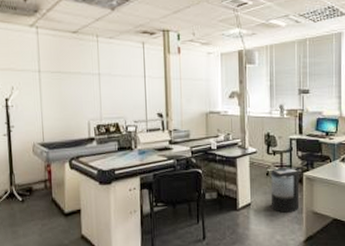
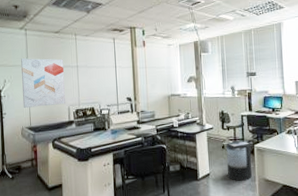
wall art: none [31,62,85,120] -> present [21,58,65,108]

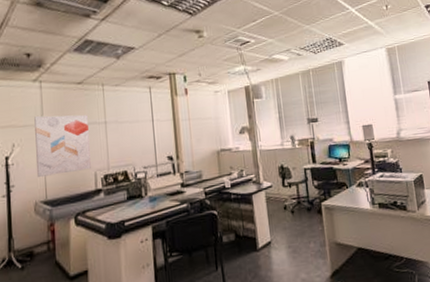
trash can: present [226,141,253,181] -> none [289,199,322,248]

